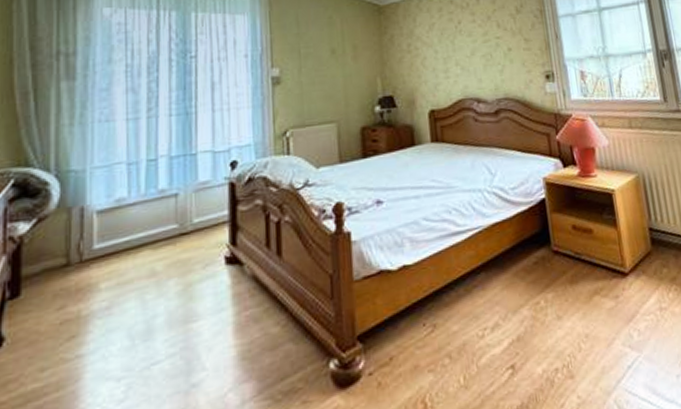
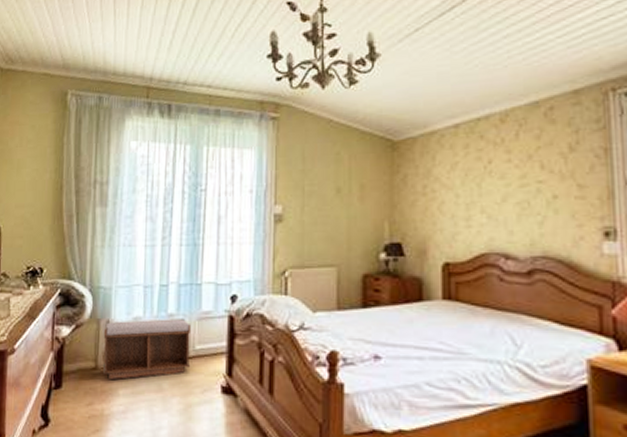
bench: none [77,193,189,274] -> present [103,319,192,379]

